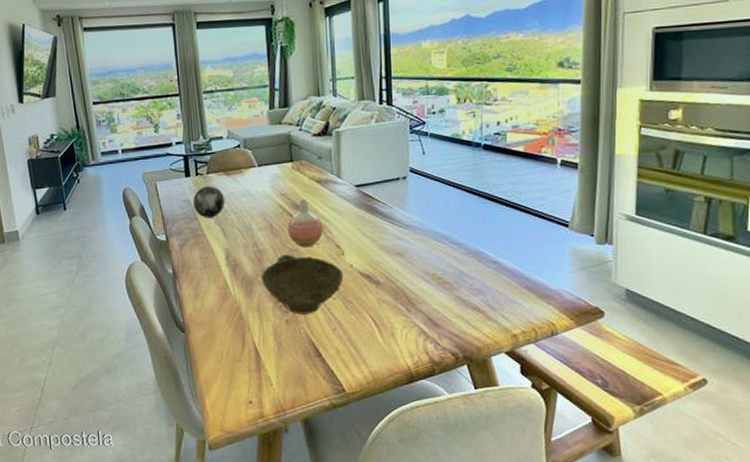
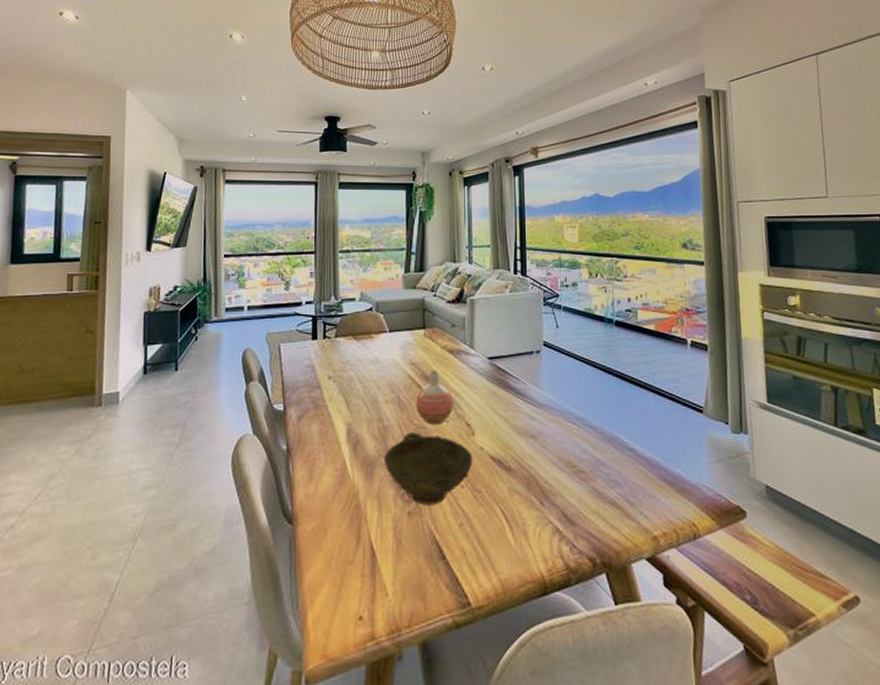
decorative orb: present [192,186,226,218] -> none [316,351,352,387]

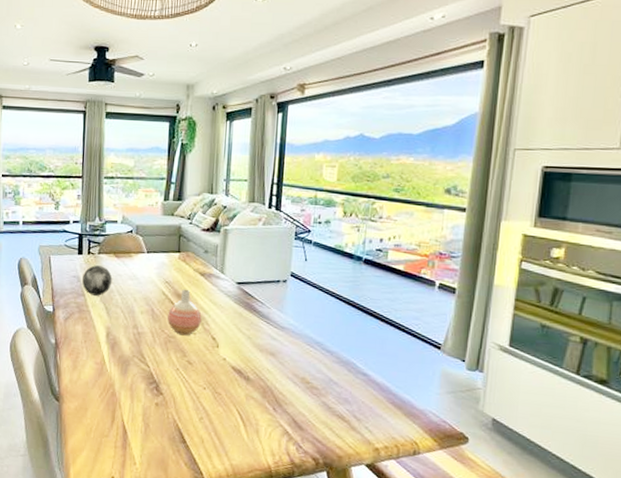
decorative orb: none [316,351,352,387] -> present [81,265,113,296]
bowl: present [383,432,473,505] -> none [137,339,216,401]

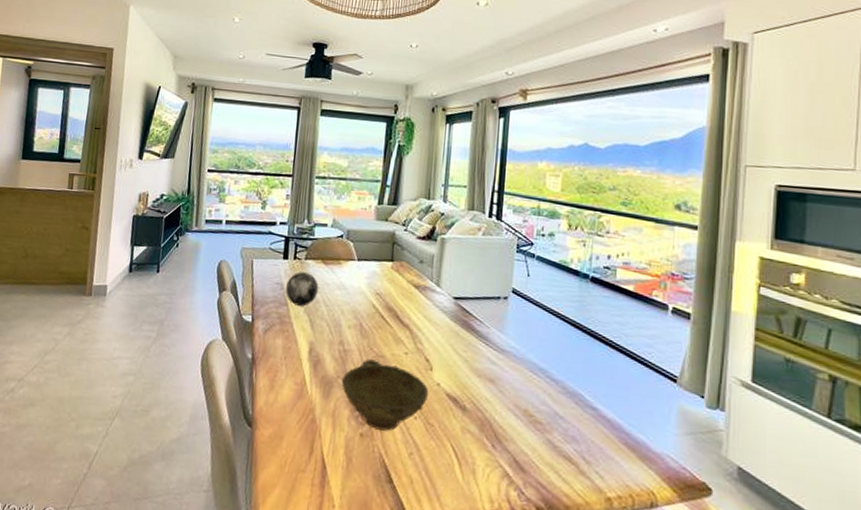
bowl: none [137,339,216,401] -> present [341,359,429,431]
vase: present [167,289,202,336] -> none [377,302,415,356]

